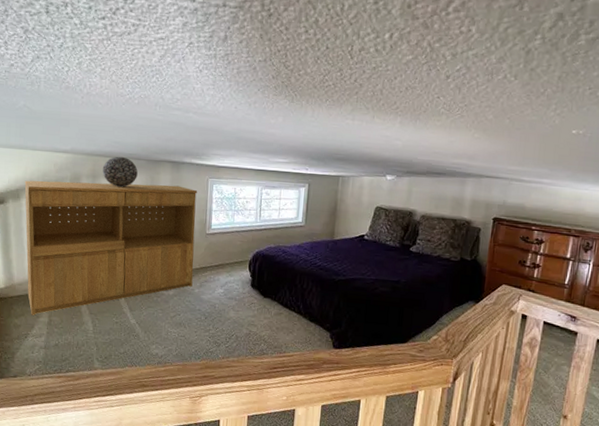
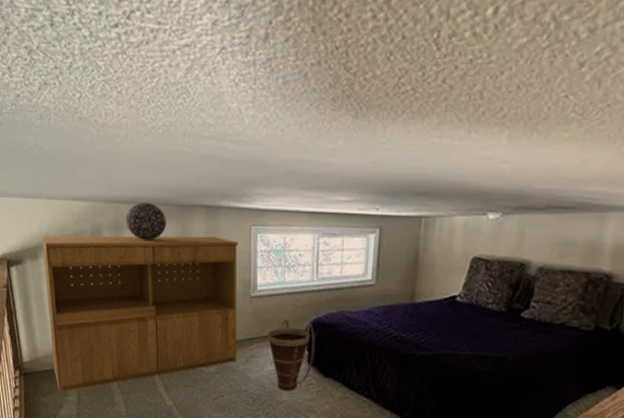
basket: none [219,252,257,310] -> present [268,319,315,391]

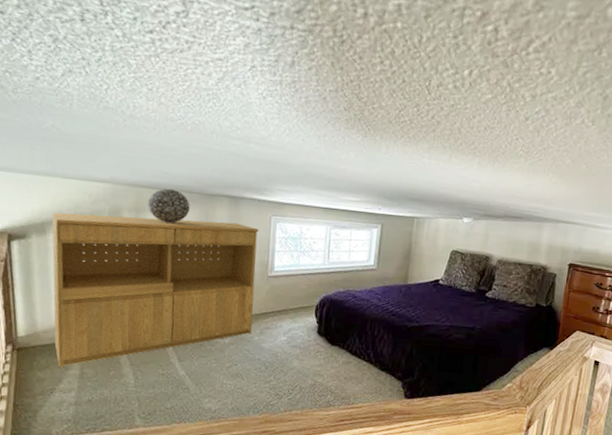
basket: present [268,319,315,391] -> none [282,296,324,359]

